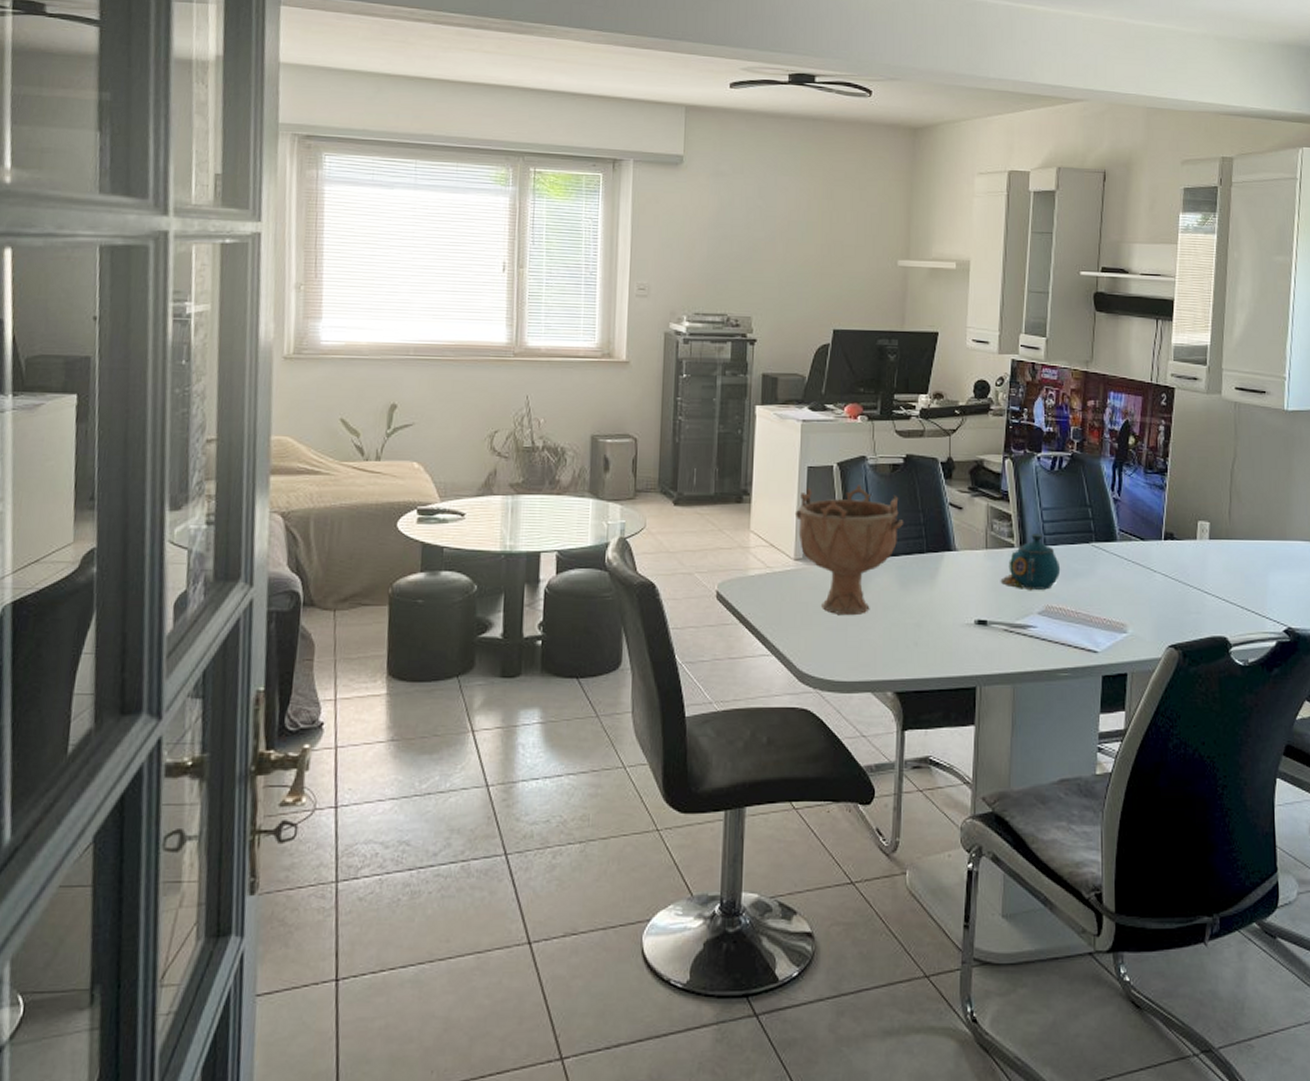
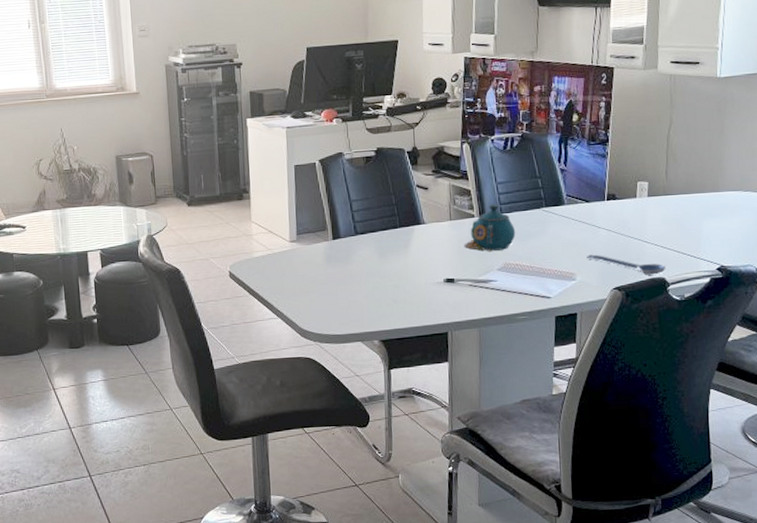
decorative bowl: present [794,484,904,616] -> none [287,175,379,283]
spoon: none [1140,603,1229,633] -> present [587,254,667,275]

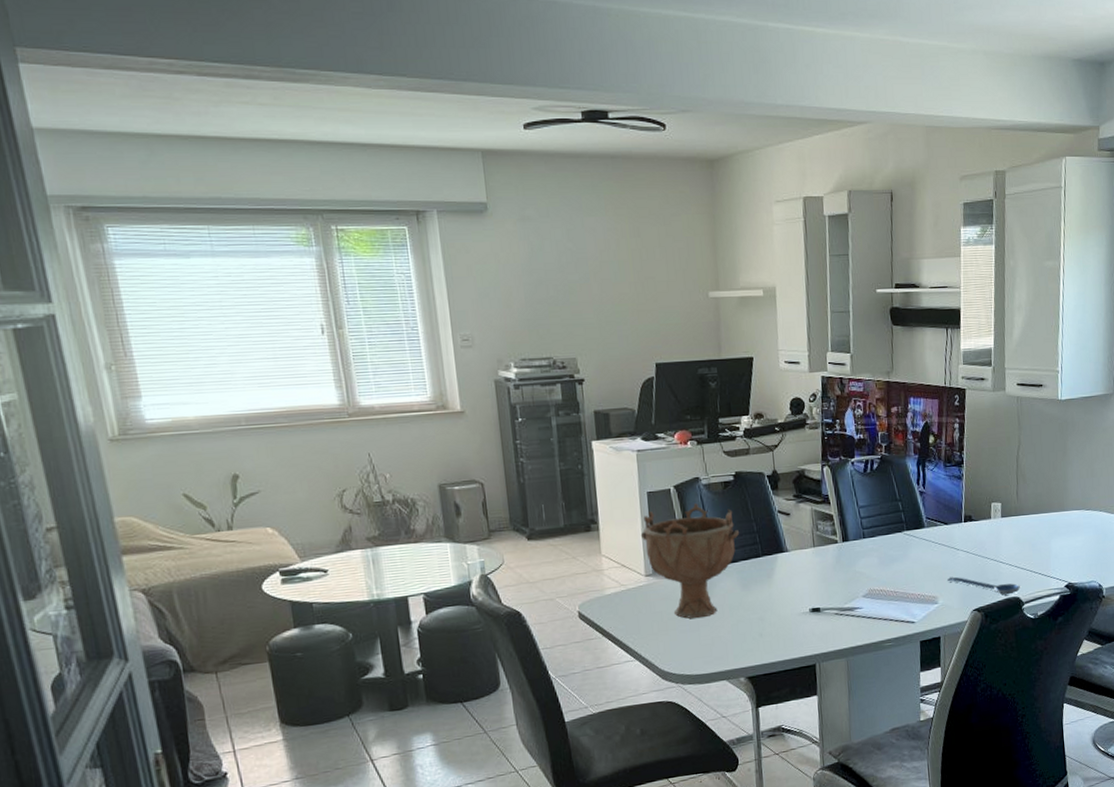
decorative bowl: none [287,175,379,283] -> present [640,502,740,619]
teapot: present [464,204,516,252] -> none [828,529,879,578]

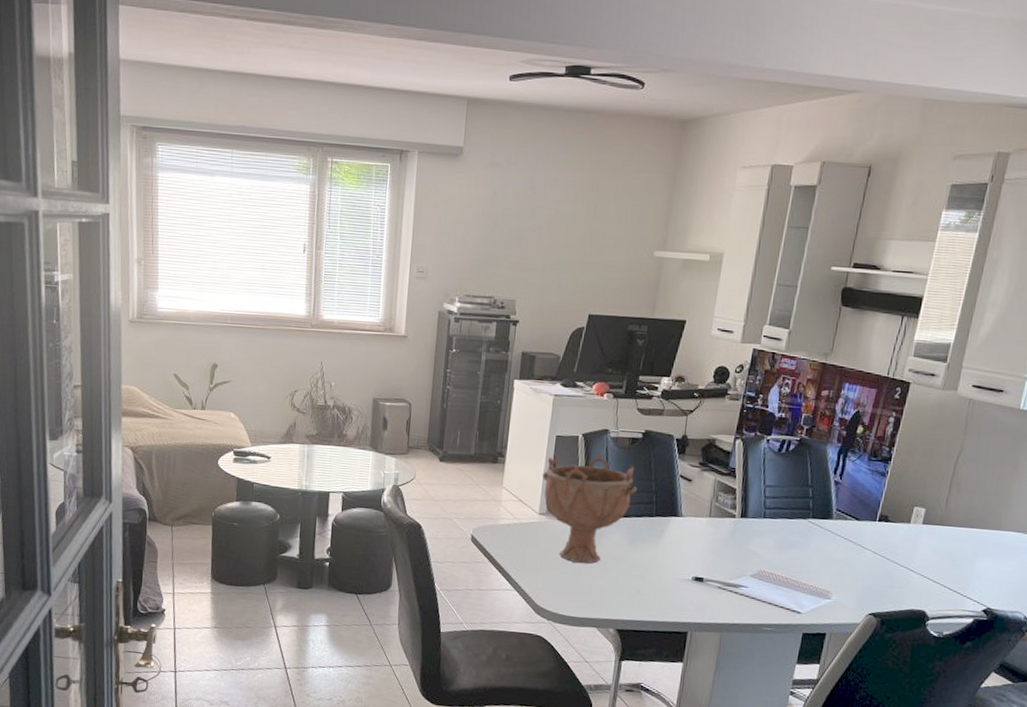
spoon: present [947,576,1021,595] -> none [846,575,930,607]

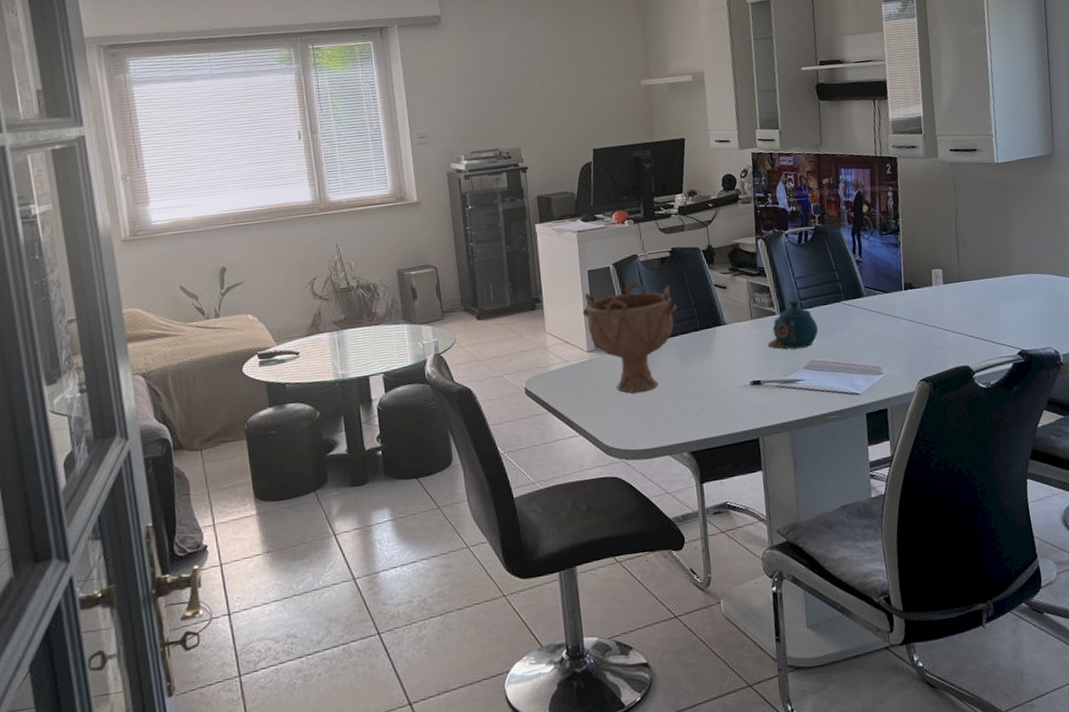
teapot: none [719,507,777,556] -> present [767,300,819,350]

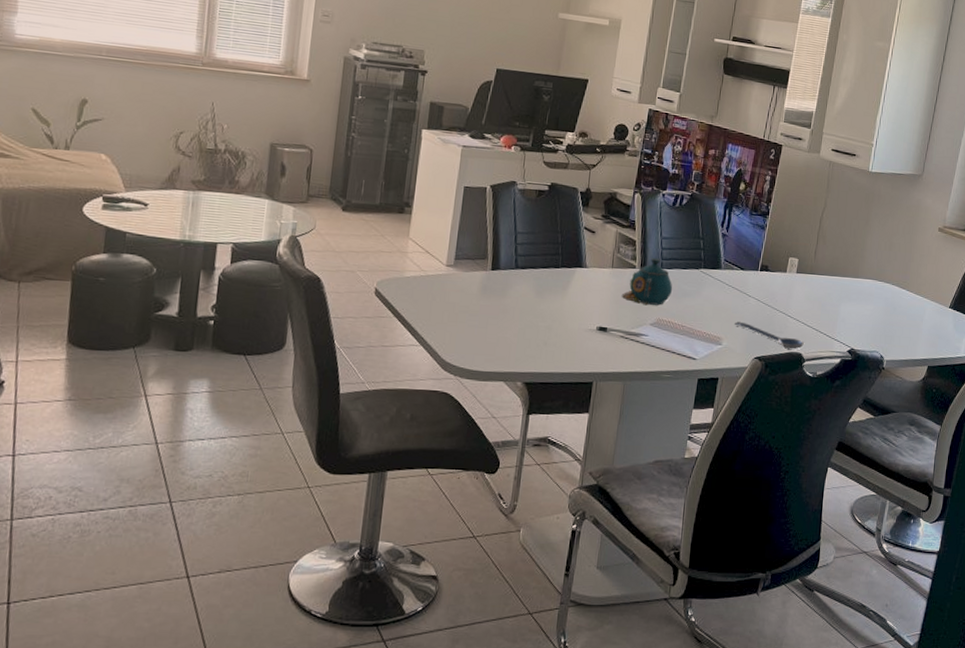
decorative bowl: present [582,279,678,393] -> none [449,204,545,317]
spoon: none [891,346,970,364] -> present [735,321,805,350]

